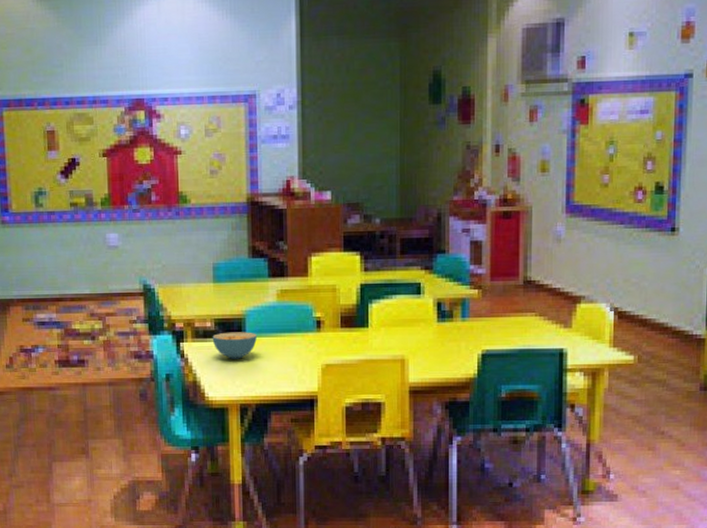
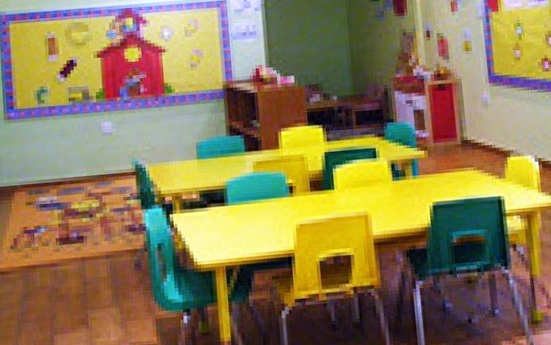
cereal bowl: present [212,332,257,359] -> none [198,200,238,226]

